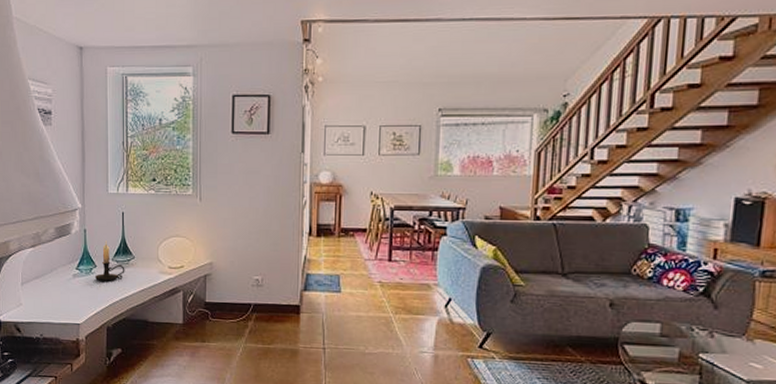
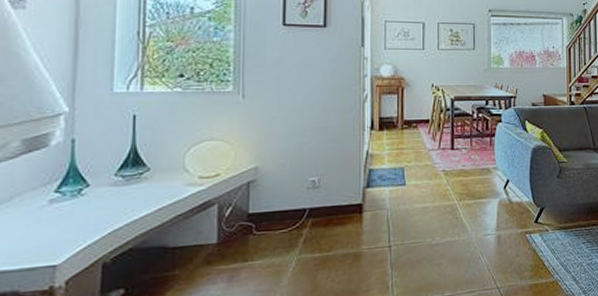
candle holder: present [95,241,125,282] -> none [87,151,135,204]

